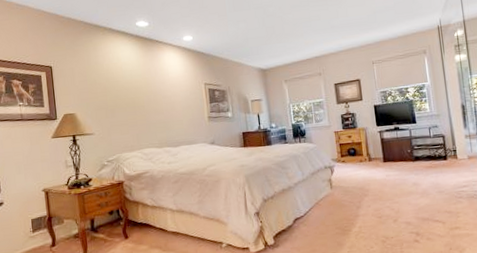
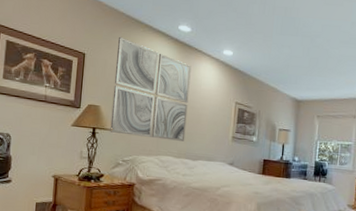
wall art: none [81,43,164,137] -> present [110,36,191,141]

